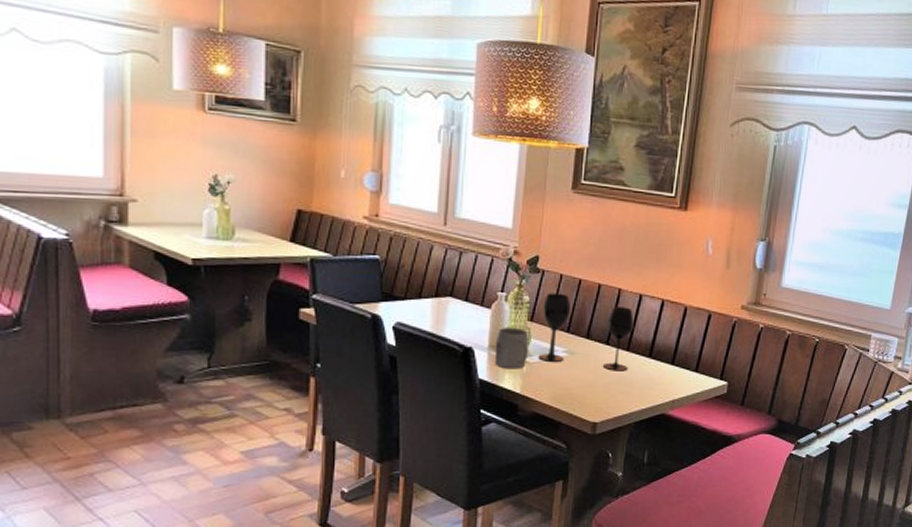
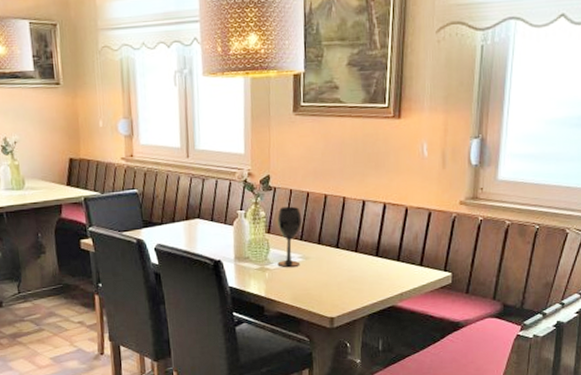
mug: present [494,328,528,369] -> none [239,240,268,277]
wineglass: present [603,307,634,371] -> none [335,213,360,271]

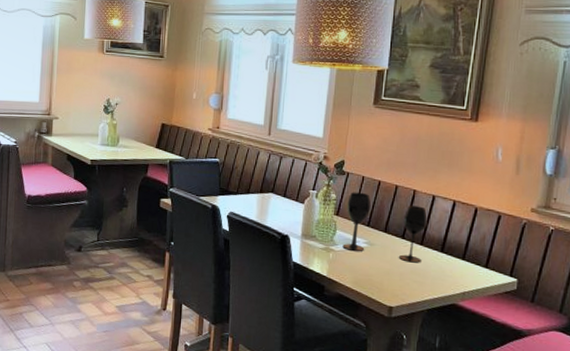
wineglass: none [335,213,360,271] -> present [399,205,428,263]

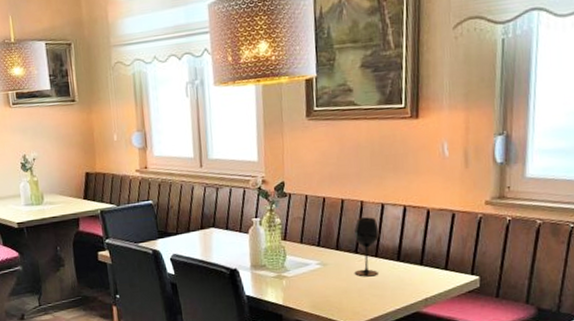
wine glass: present [342,192,371,251] -> none [293,212,319,274]

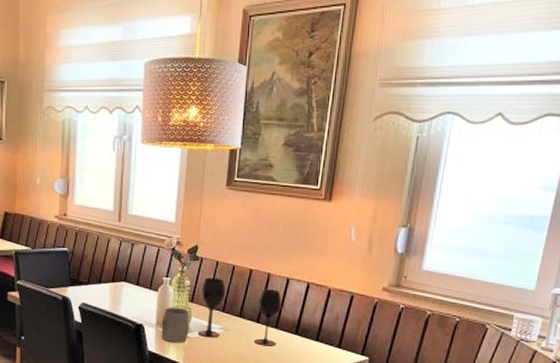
mug: none [256,248,286,285] -> present [161,308,189,343]
wine glass: none [293,212,319,274] -> present [198,277,226,337]

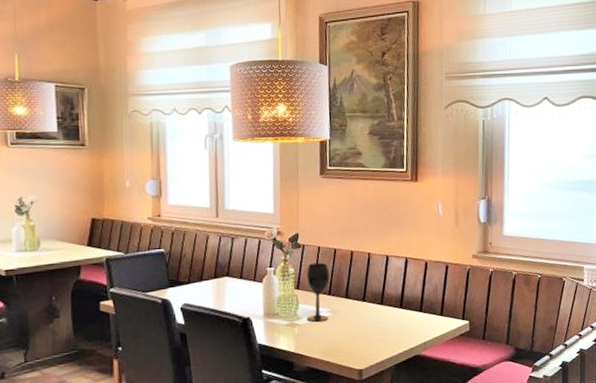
mug: present [161,308,189,343] -> none [269,296,298,333]
wineglass: present [254,289,282,346] -> none [362,267,385,323]

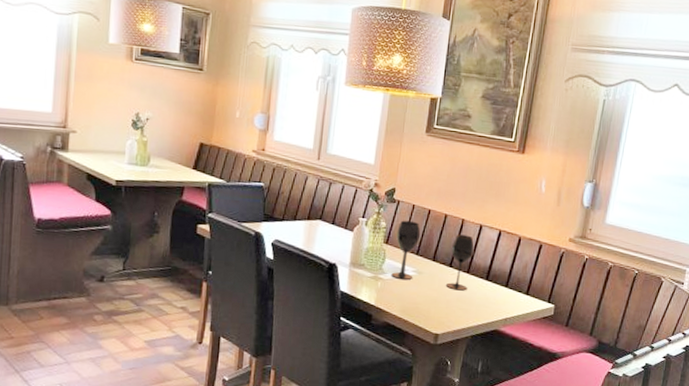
wineglass: none [362,267,385,323] -> present [446,234,475,291]

